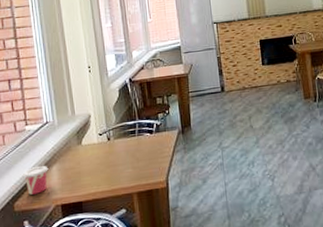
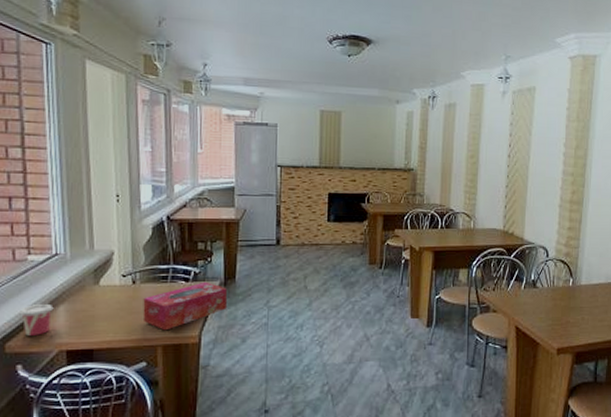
tissue box: none [117,131,187,179] -> present [143,281,228,331]

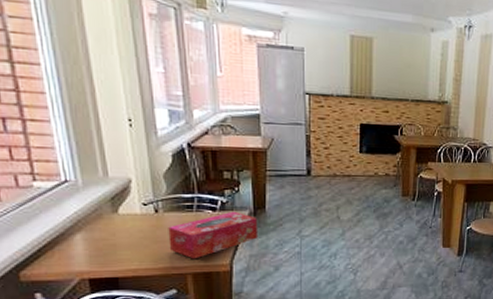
cup: present [19,303,54,336] -> none [31,231,70,264]

